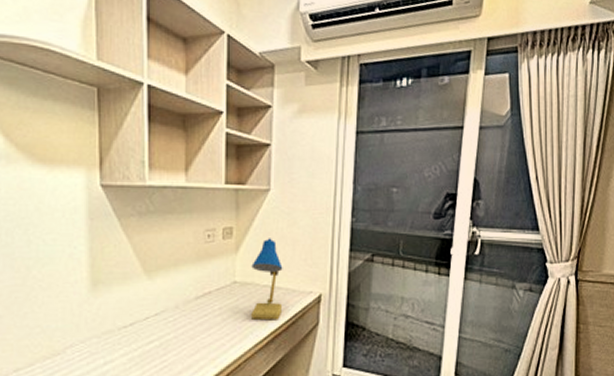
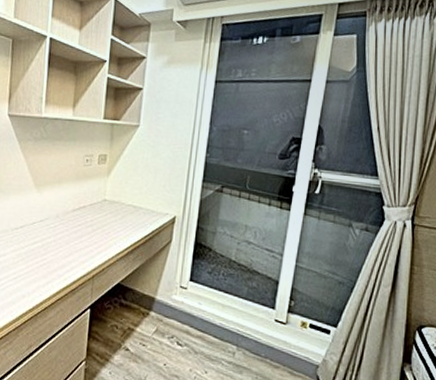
desk lamp: present [251,238,283,321] -> none [116,165,145,235]

